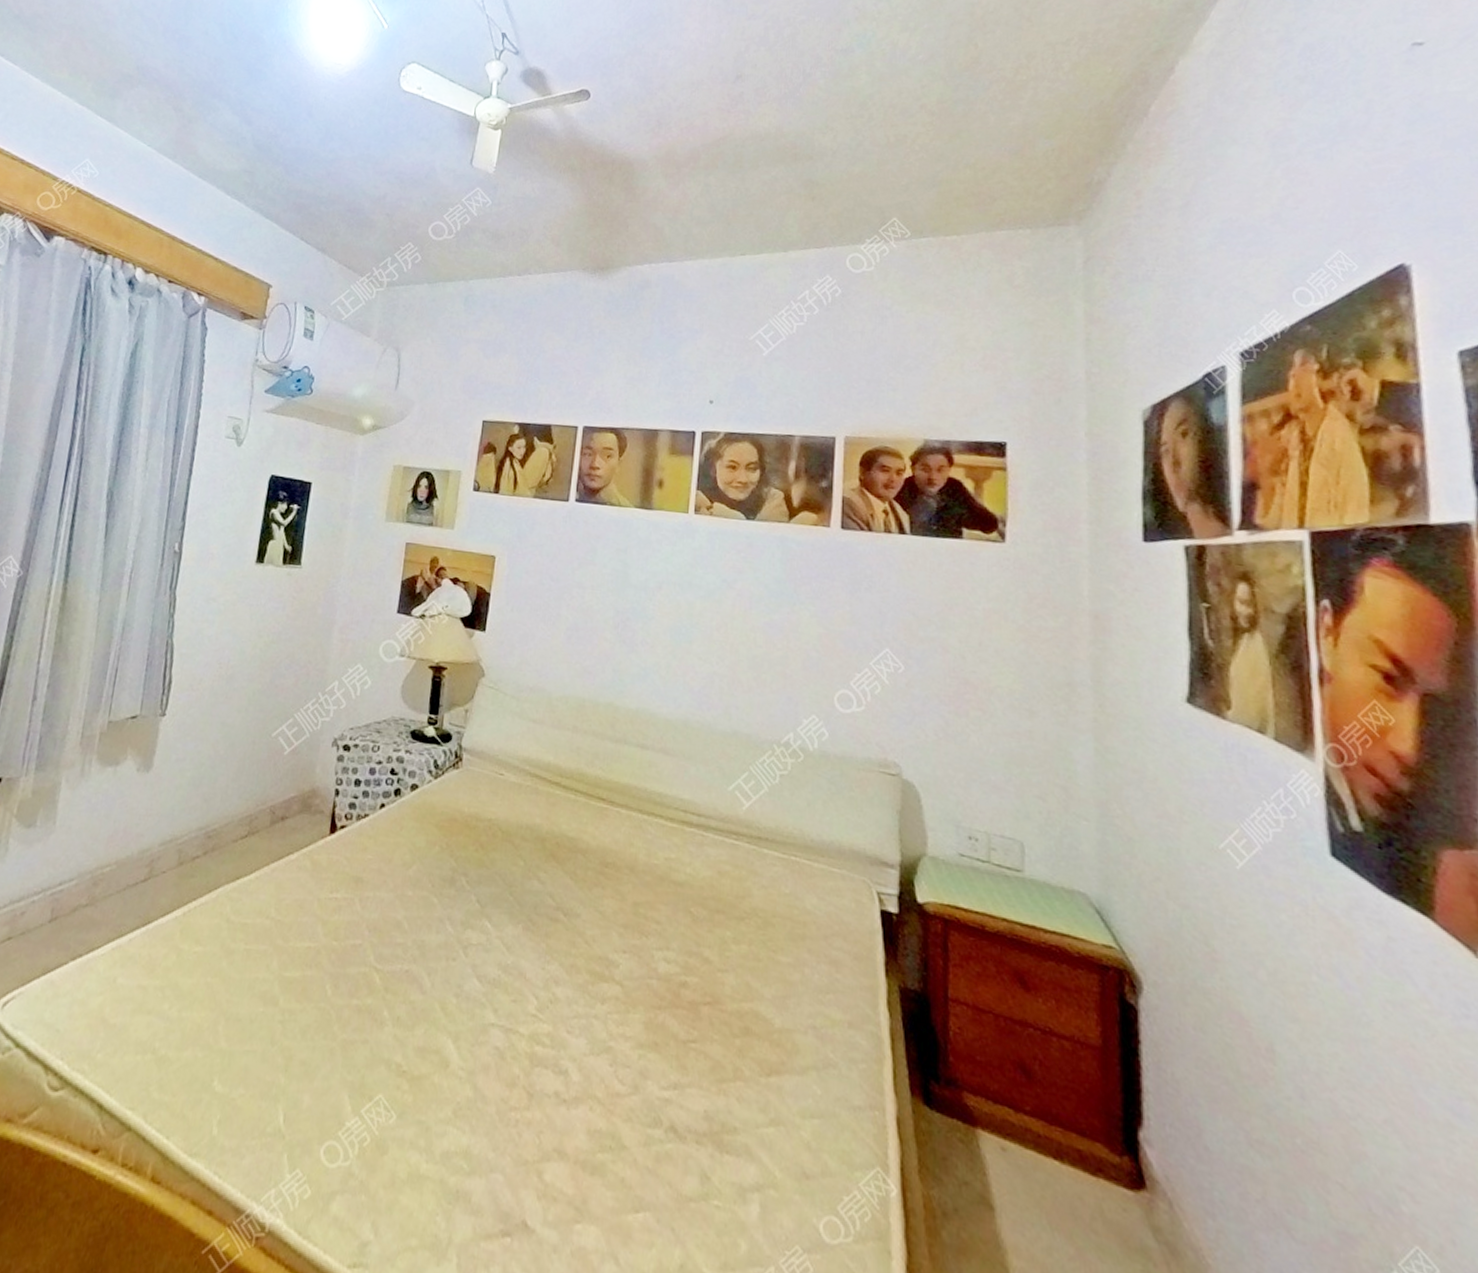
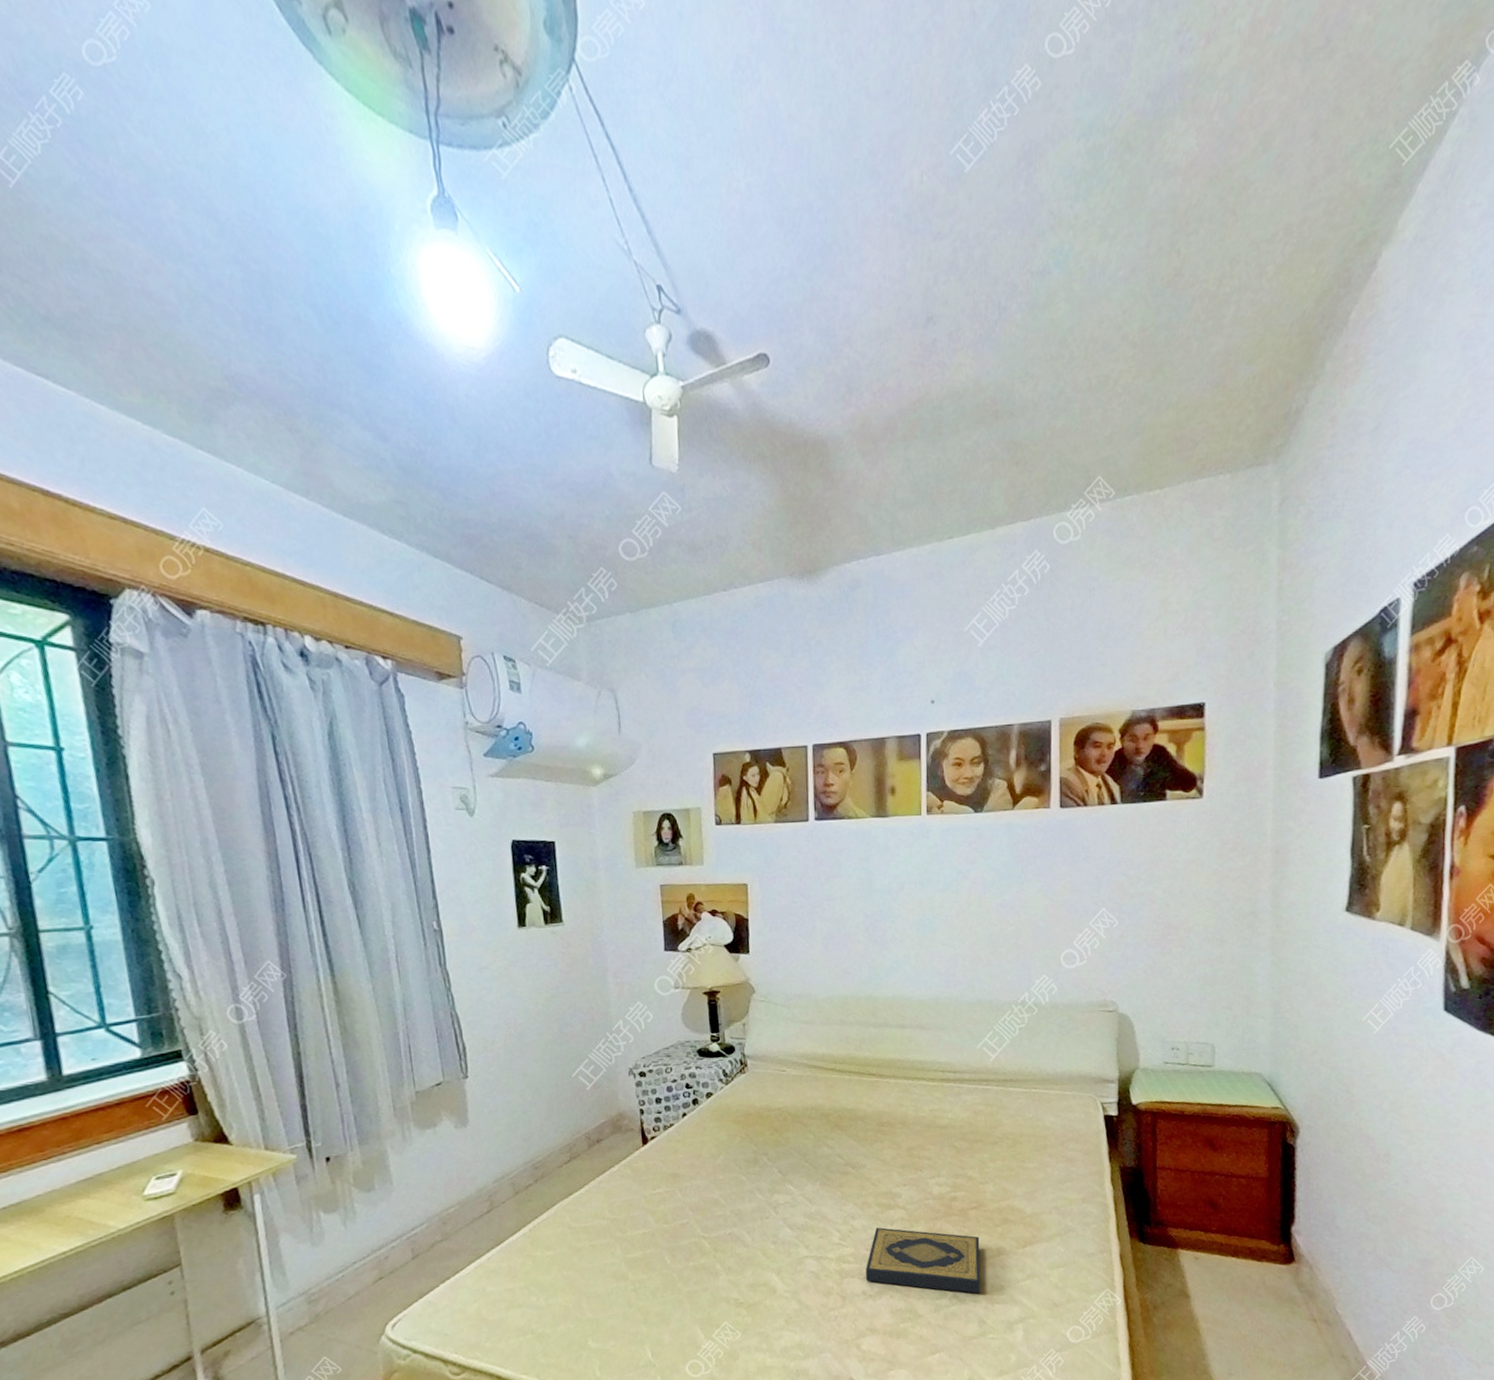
hardback book: none [562,1002,712,1132] -> present [866,1227,980,1294]

